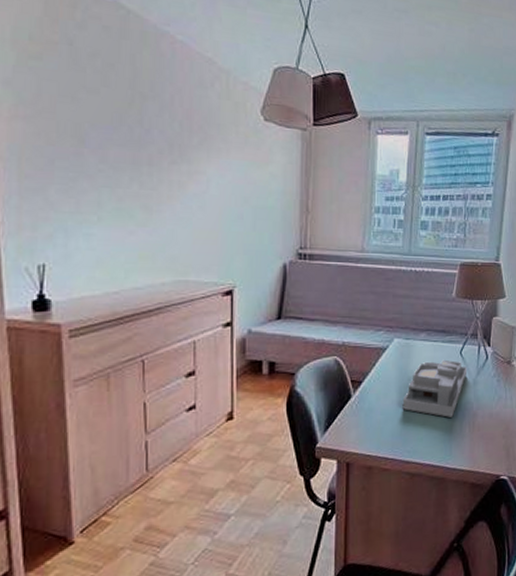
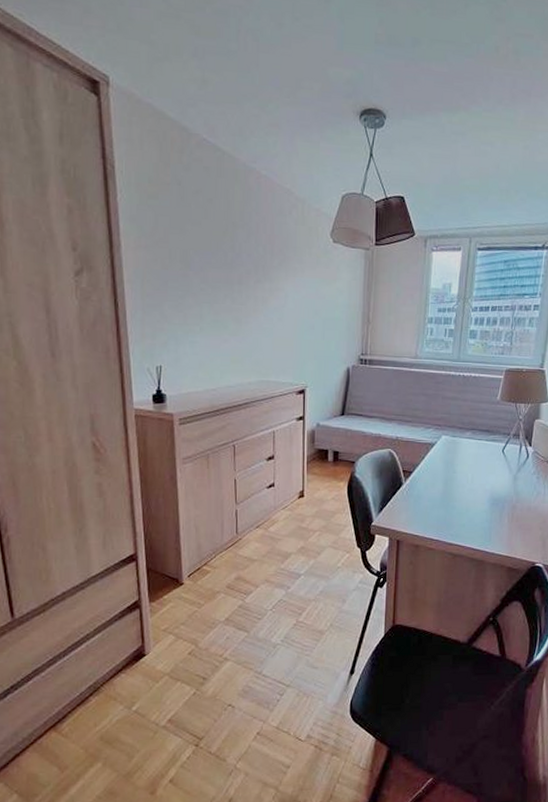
desk organizer: present [402,359,468,417] -> none [447,456,509,508]

